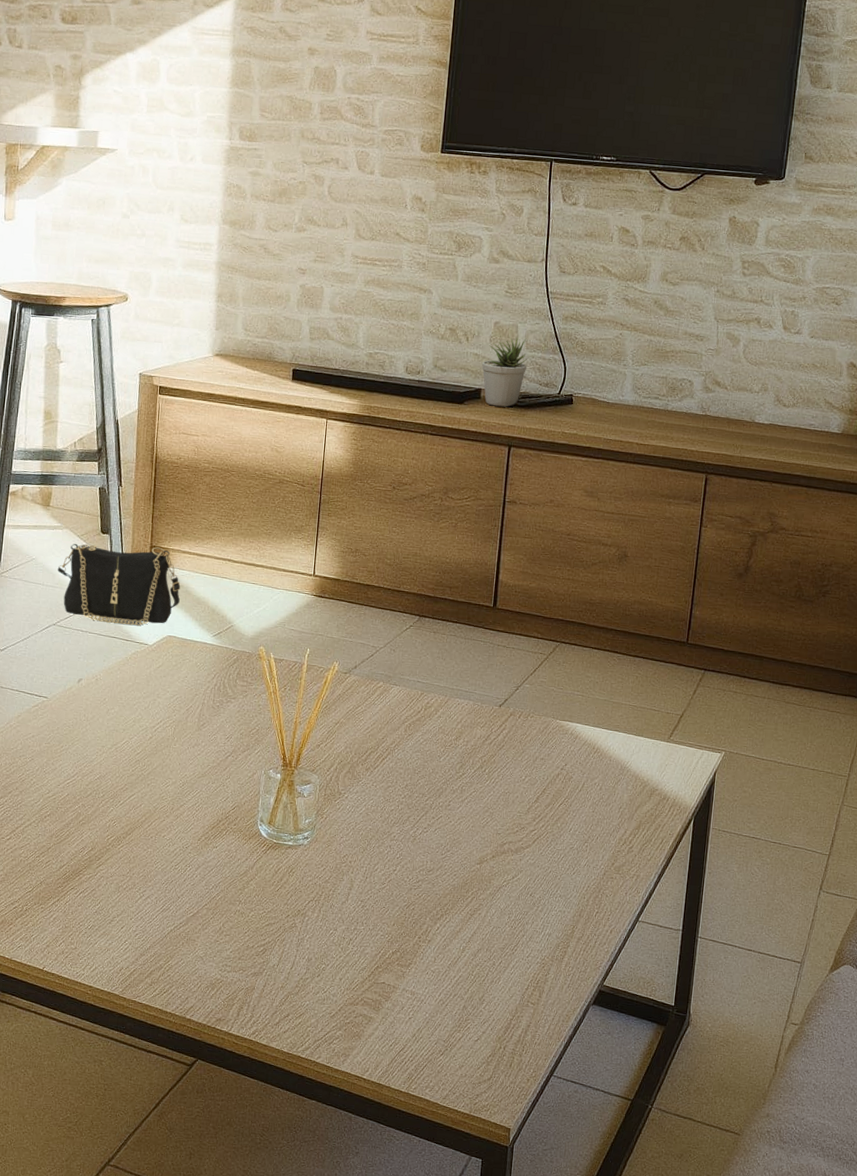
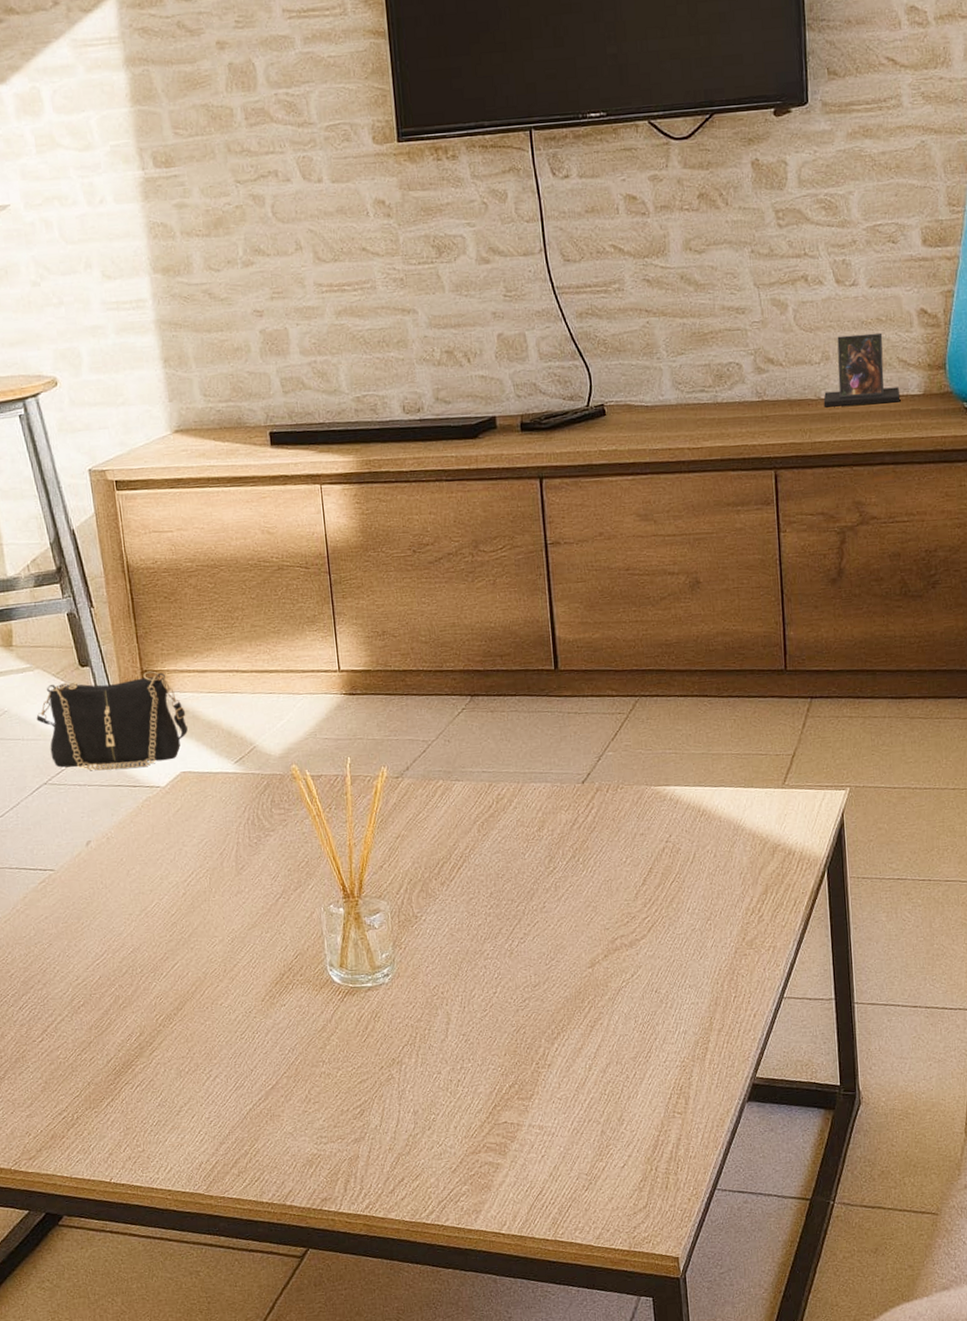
potted plant: present [482,337,528,408] -> none [491,347,544,435]
photo frame: none [756,373,822,436] -> present [823,332,901,408]

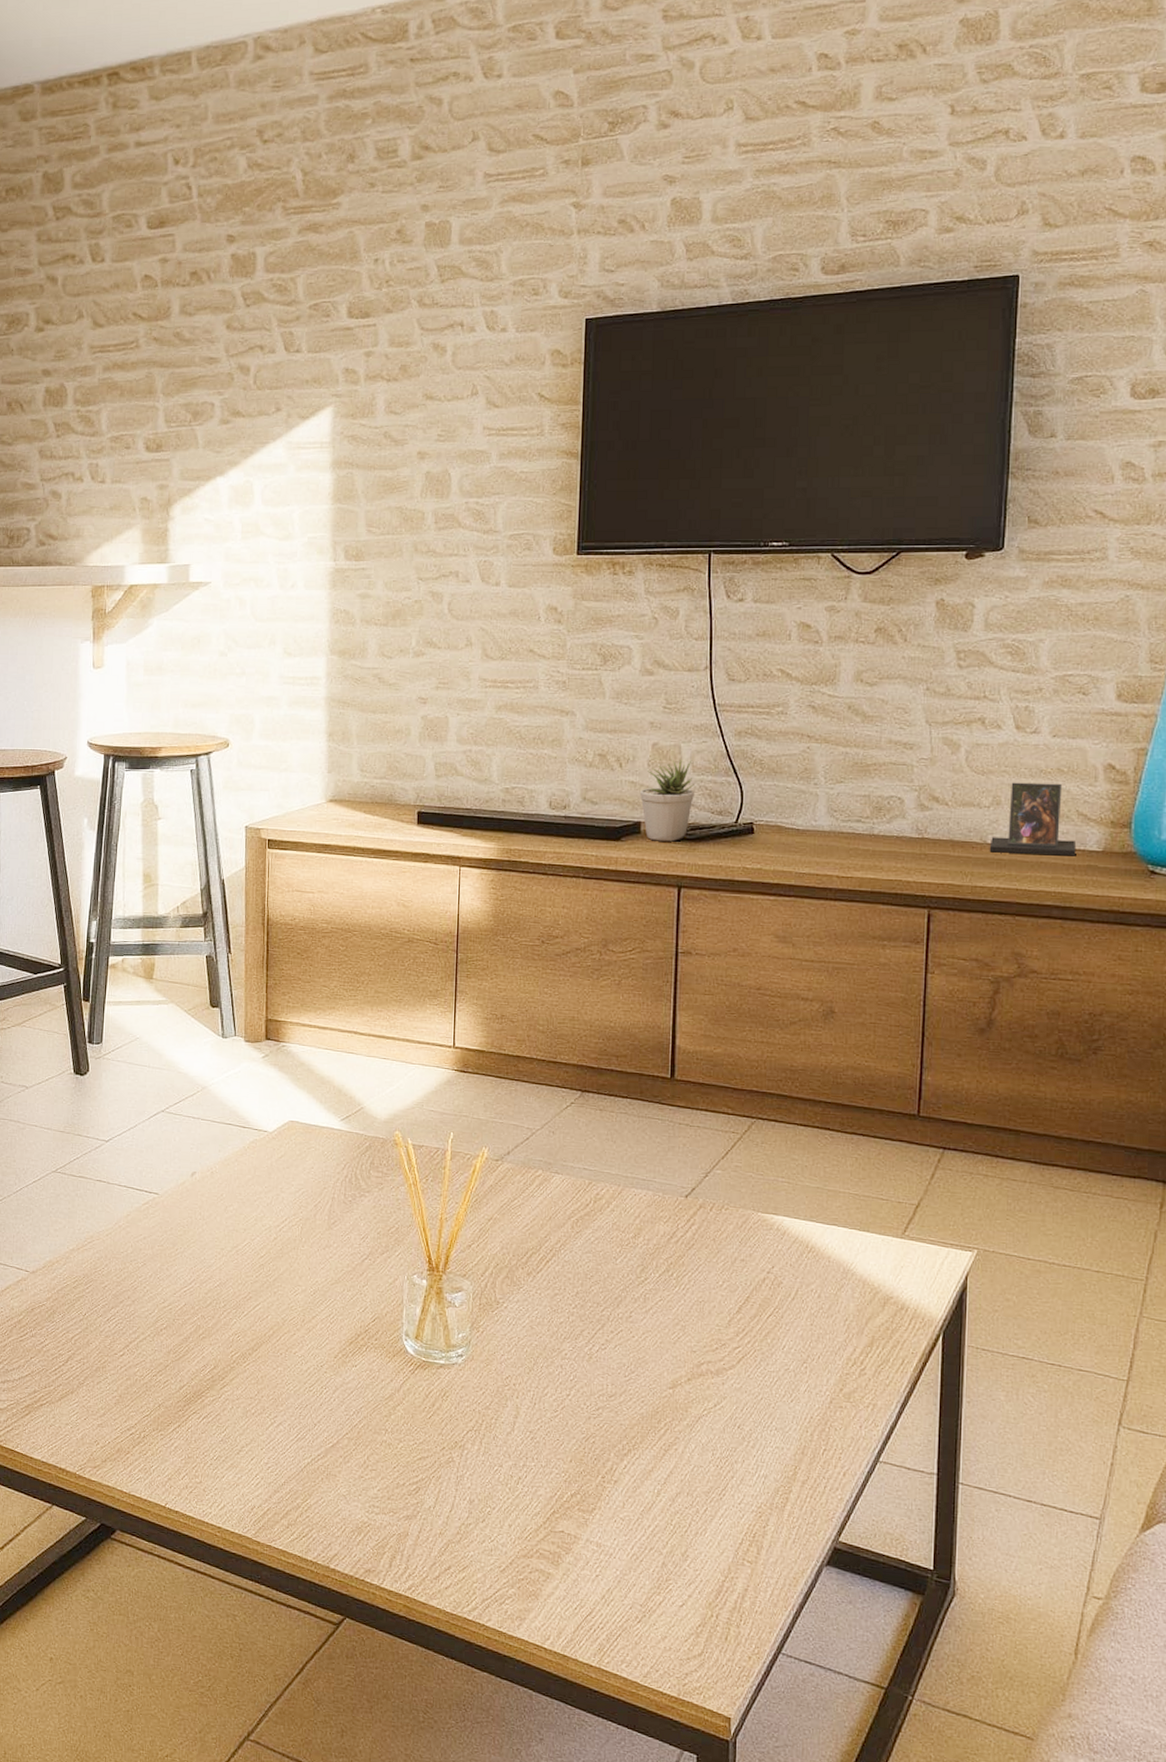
handbag: present [36,671,188,771] -> none [164,1019,302,1111]
potted plant: none [491,347,544,435] -> present [640,759,696,842]

